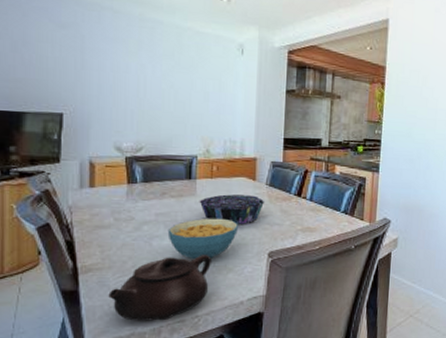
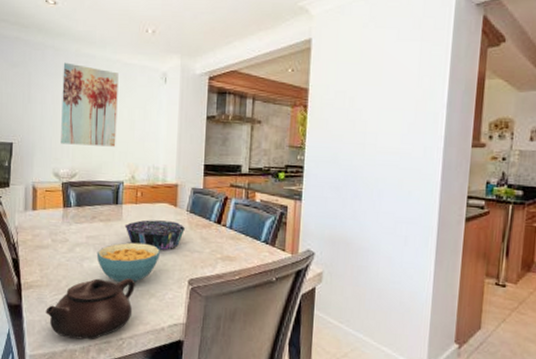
wall art: none [123,27,190,120] -> present [61,62,119,147]

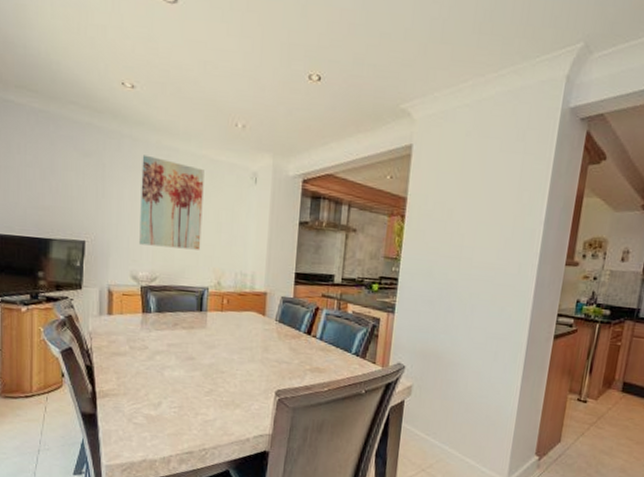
teapot: present [46,278,135,341] -> none [123,388,220,451]
cereal bowl: present [96,242,160,283] -> none [178,351,246,393]
decorative bowl: present [124,220,186,250] -> none [209,328,274,360]

